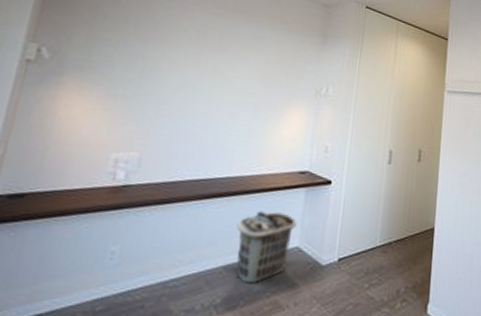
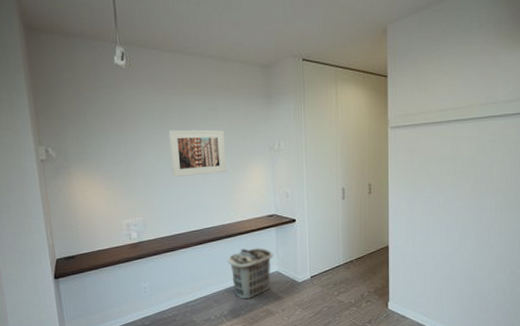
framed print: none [193,52,268,112] -> present [169,130,227,178]

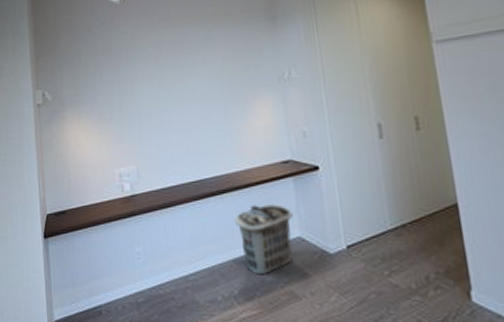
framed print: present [169,130,227,178] -> none [163,60,229,118]

